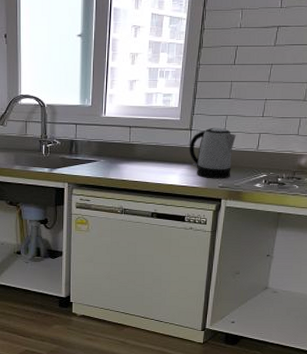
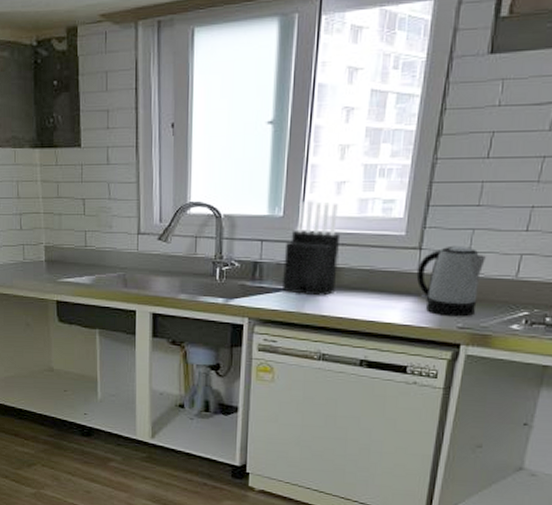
knife block: none [92,95,134,165] -> present [282,201,341,296]

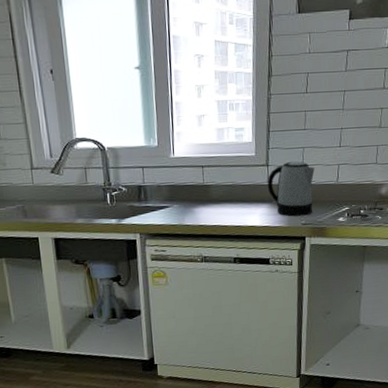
knife block: present [282,201,341,296] -> none [162,132,207,210]

